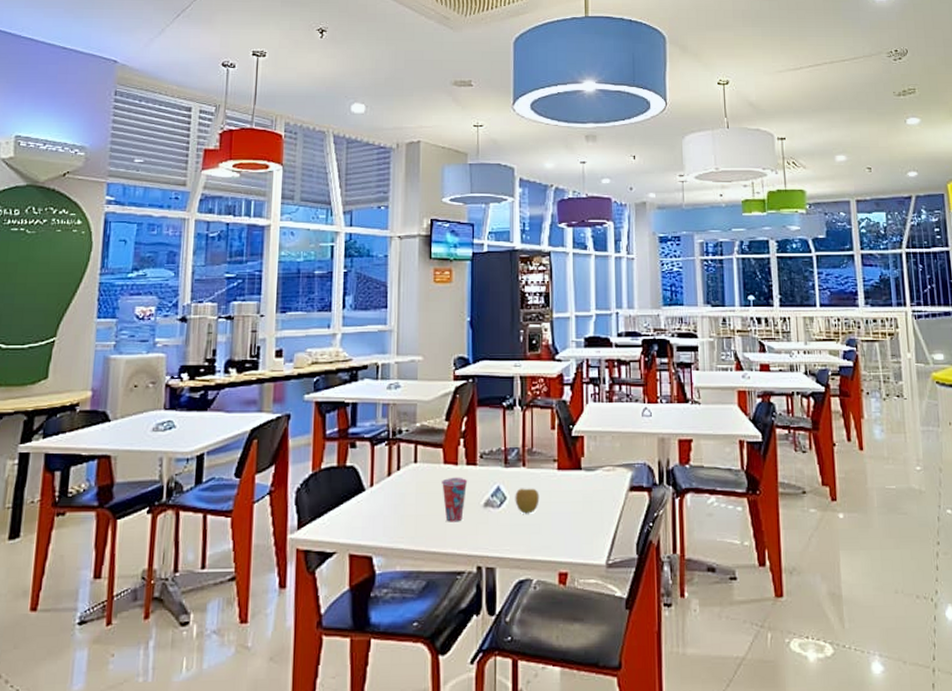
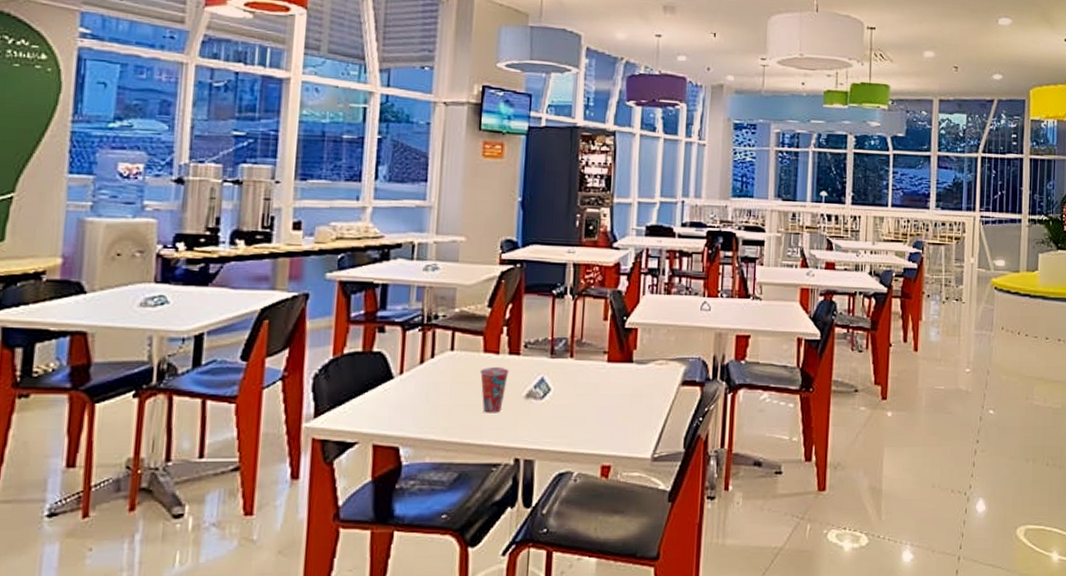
apple: present [515,488,540,514] -> none [559,380,586,406]

